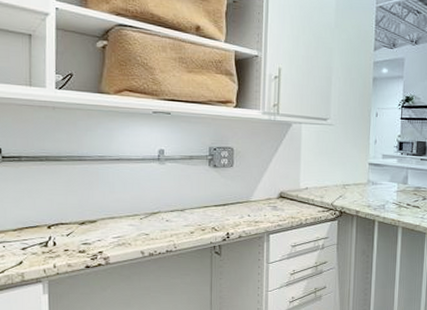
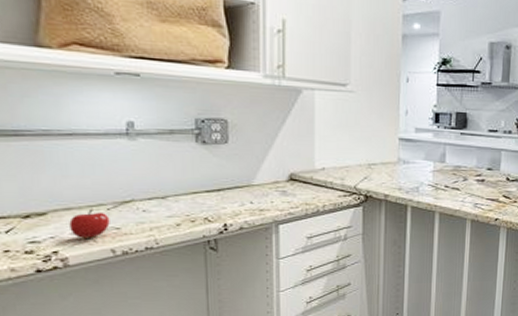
apple: none [112,218,142,242] -> present [69,209,110,238]

